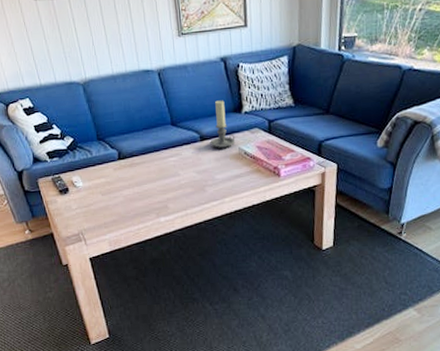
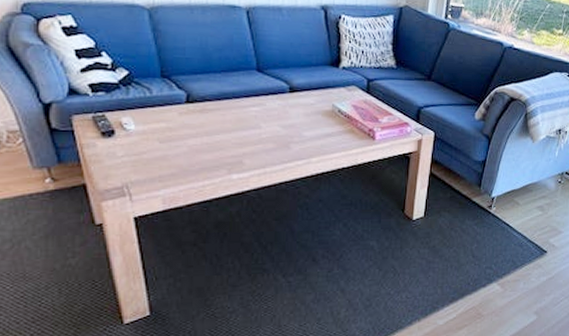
candle holder: present [210,100,235,148] -> none [300,50,330,103]

